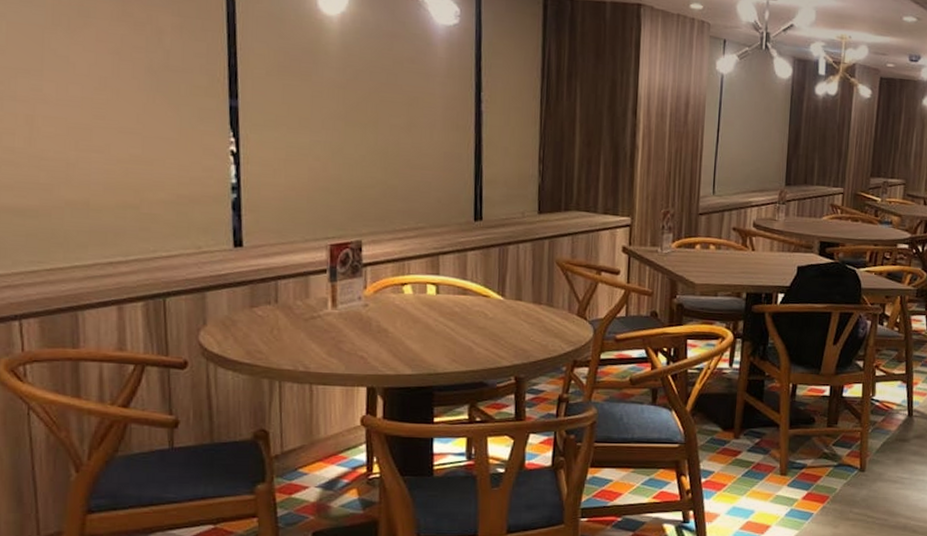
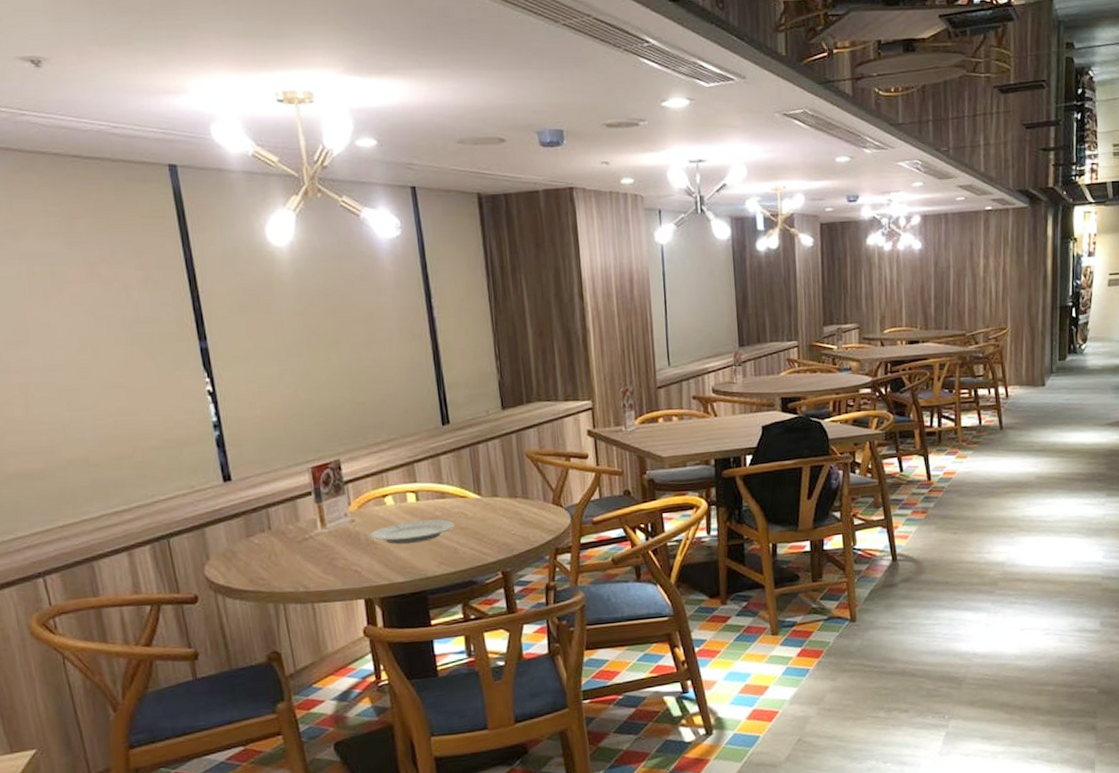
plate: none [382,314,473,336] -> present [369,519,455,544]

